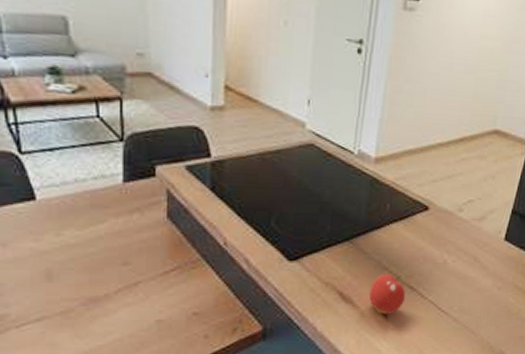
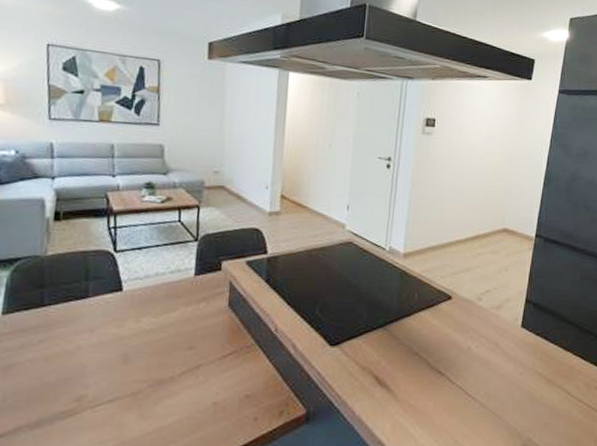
fruit: present [369,273,406,314] -> none [402,358,436,399]

